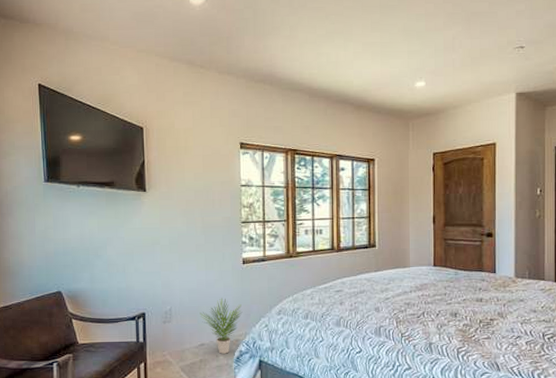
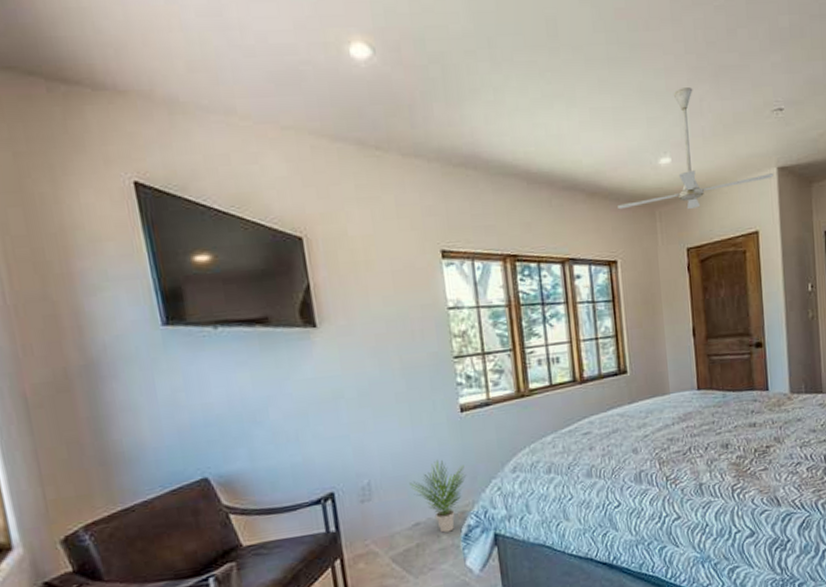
ceiling fan: none [378,29,512,122] -> present [616,87,773,210]

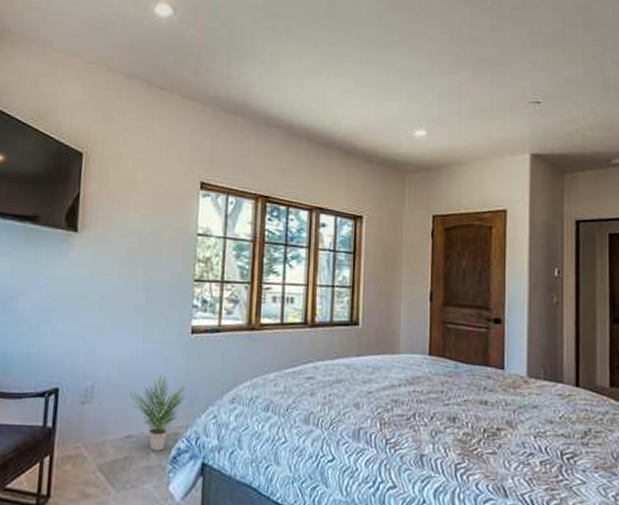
ceiling fan: present [616,87,773,210] -> none [369,72,526,180]

